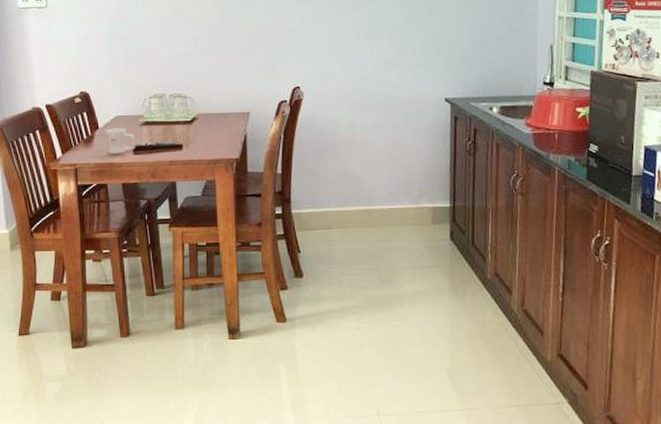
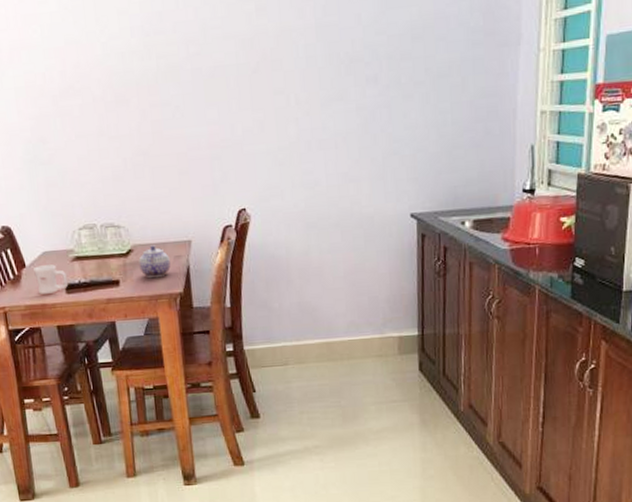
teapot: none [201,115,230,145] -> present [138,245,171,279]

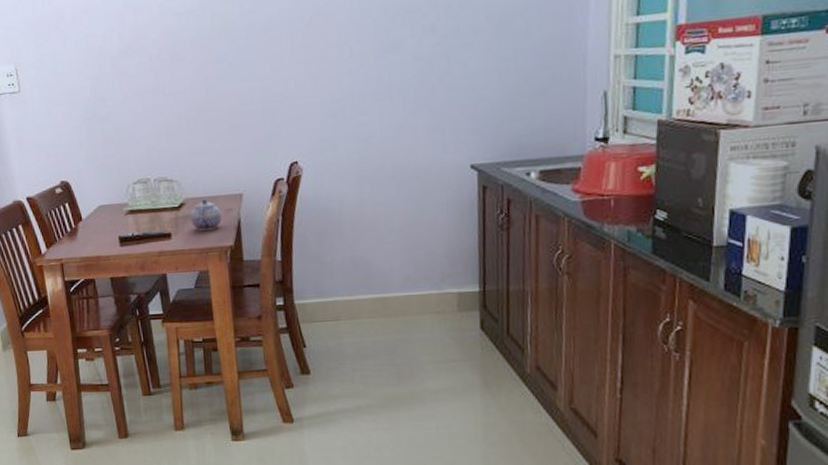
mug: present [33,264,69,294] -> none [90,218,123,247]

